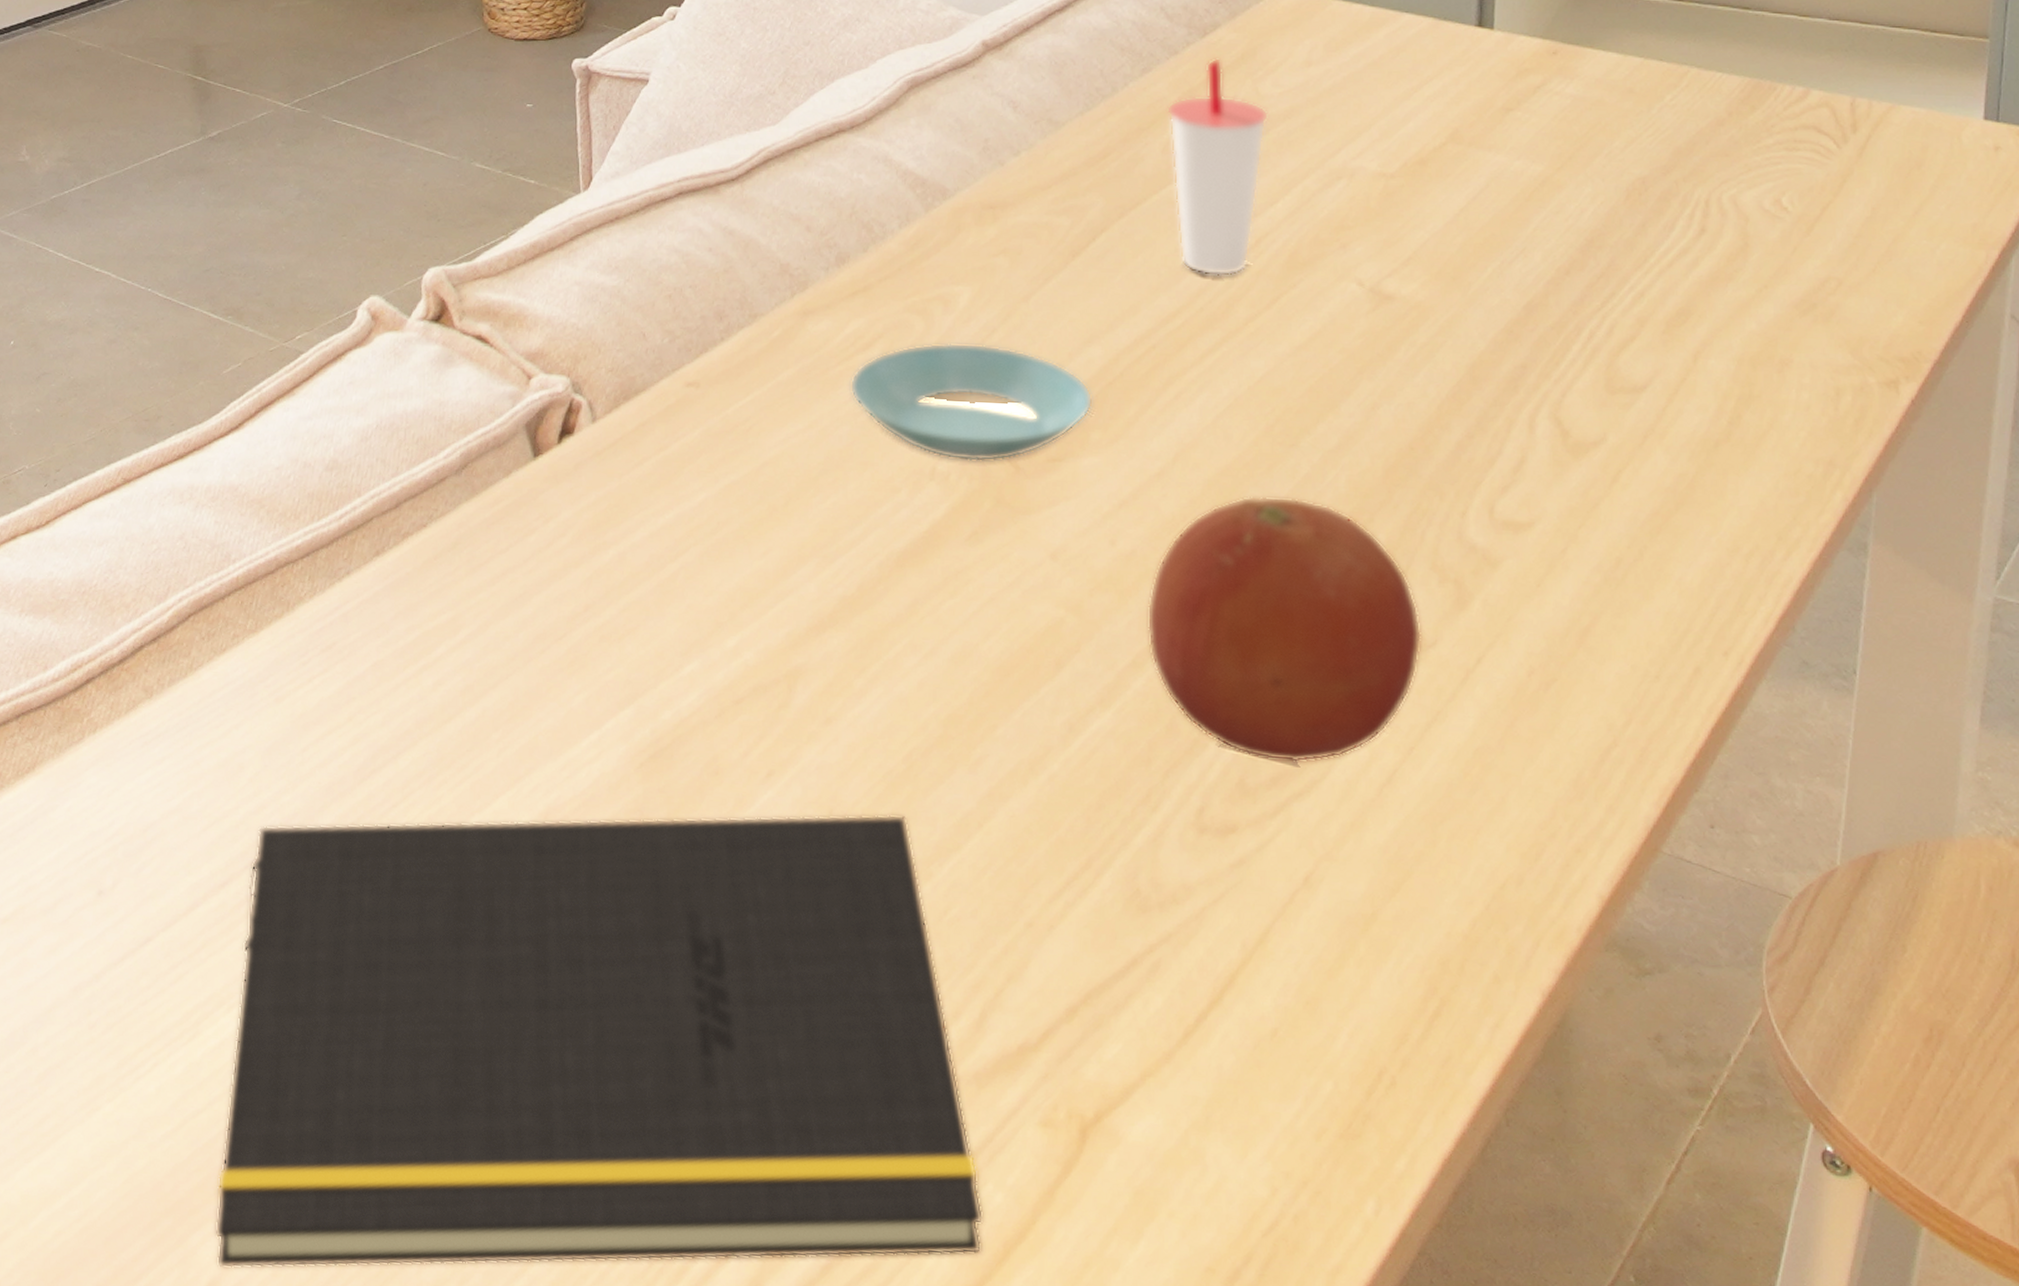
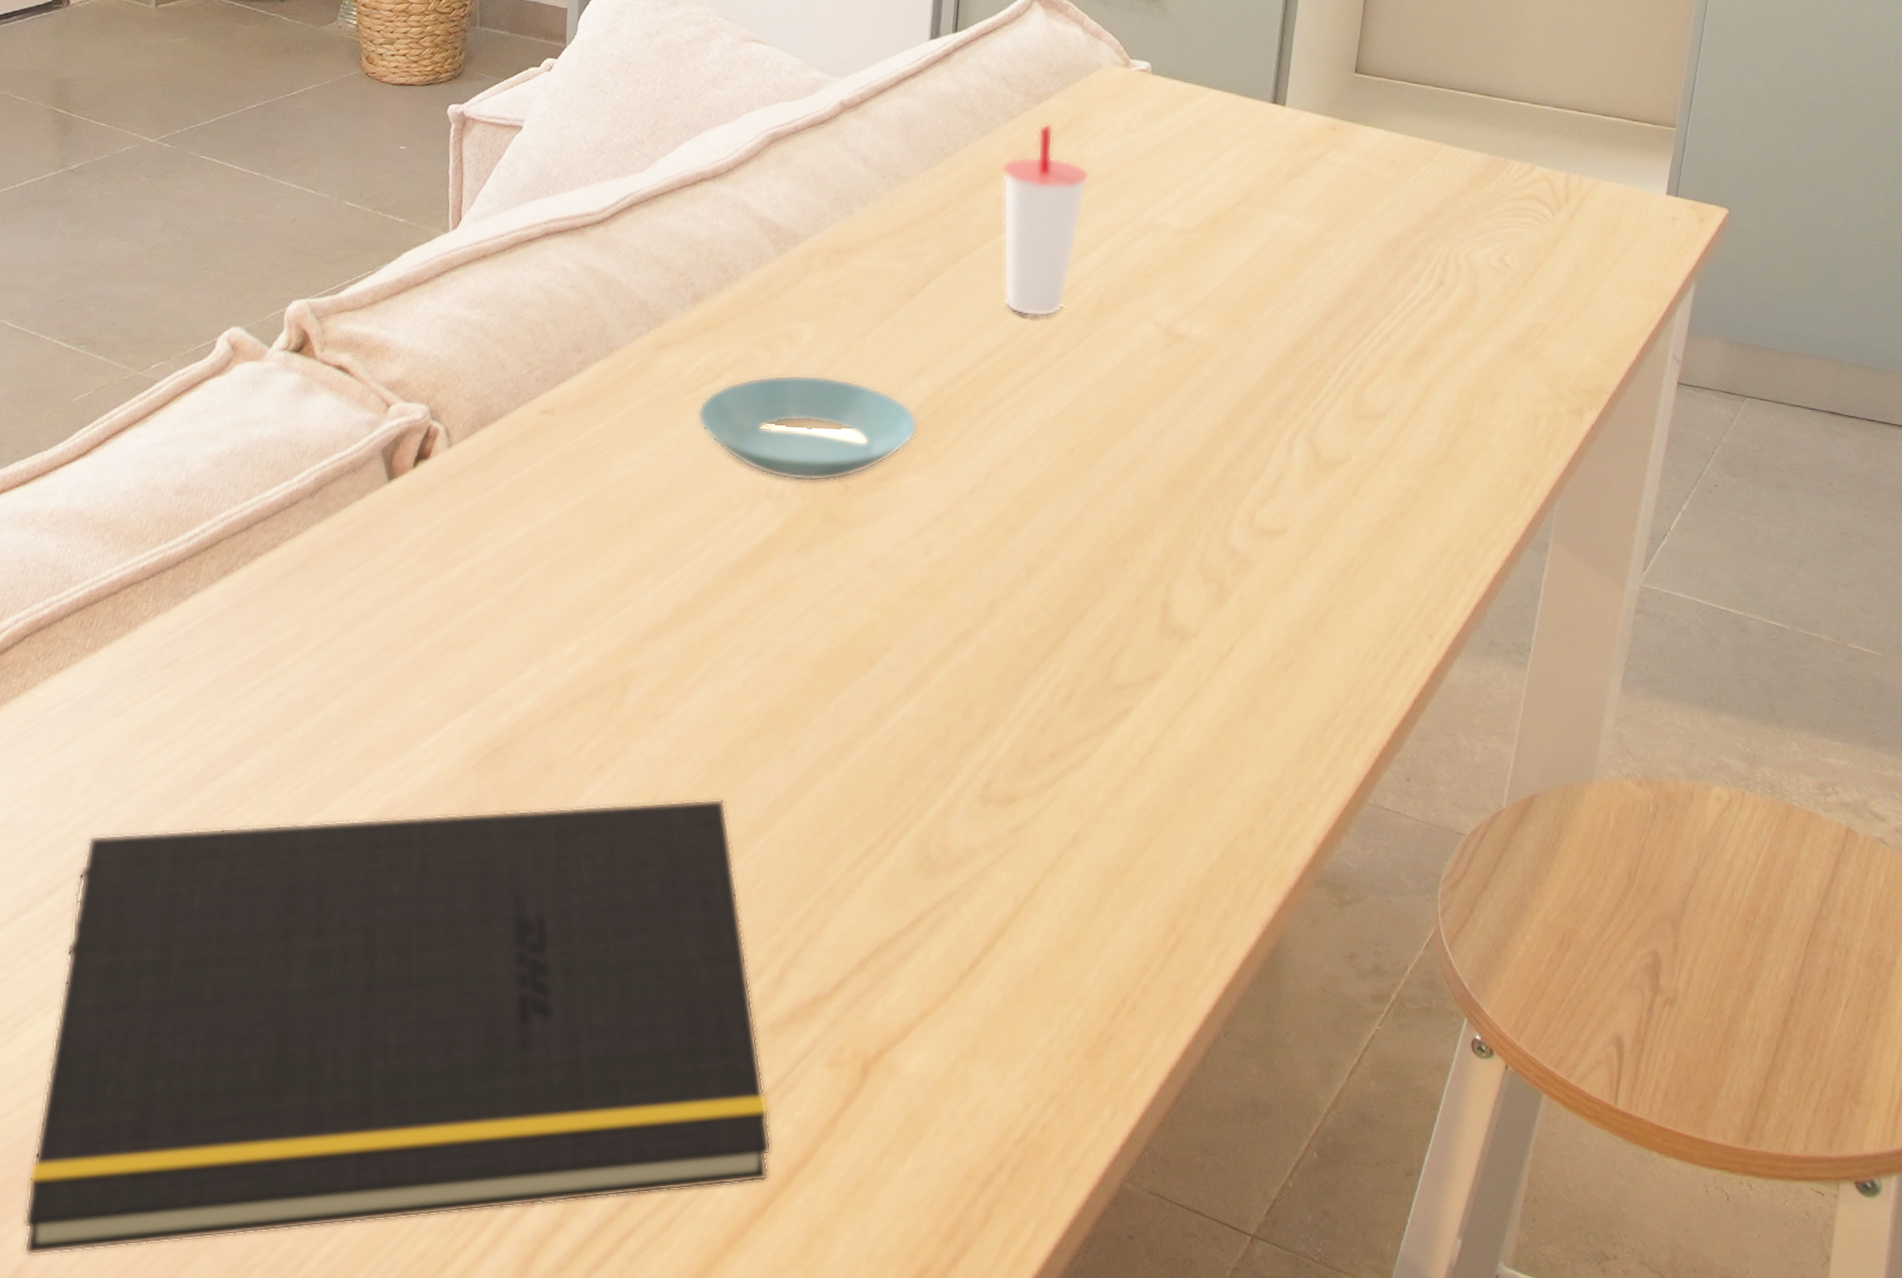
fruit: present [1147,496,1423,763] -> none [951,510,1187,740]

